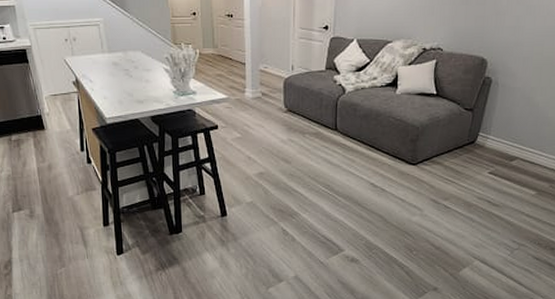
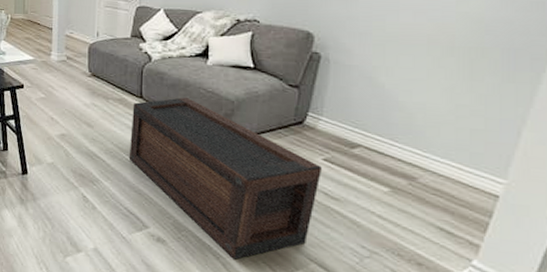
coffee table: none [325,127,487,267] -> present [128,97,322,260]

